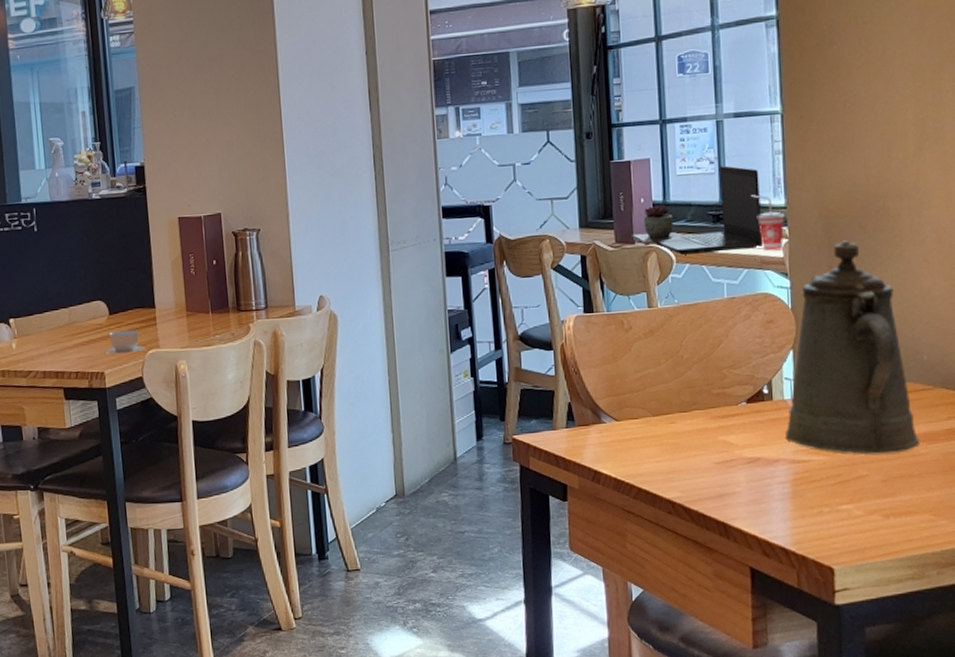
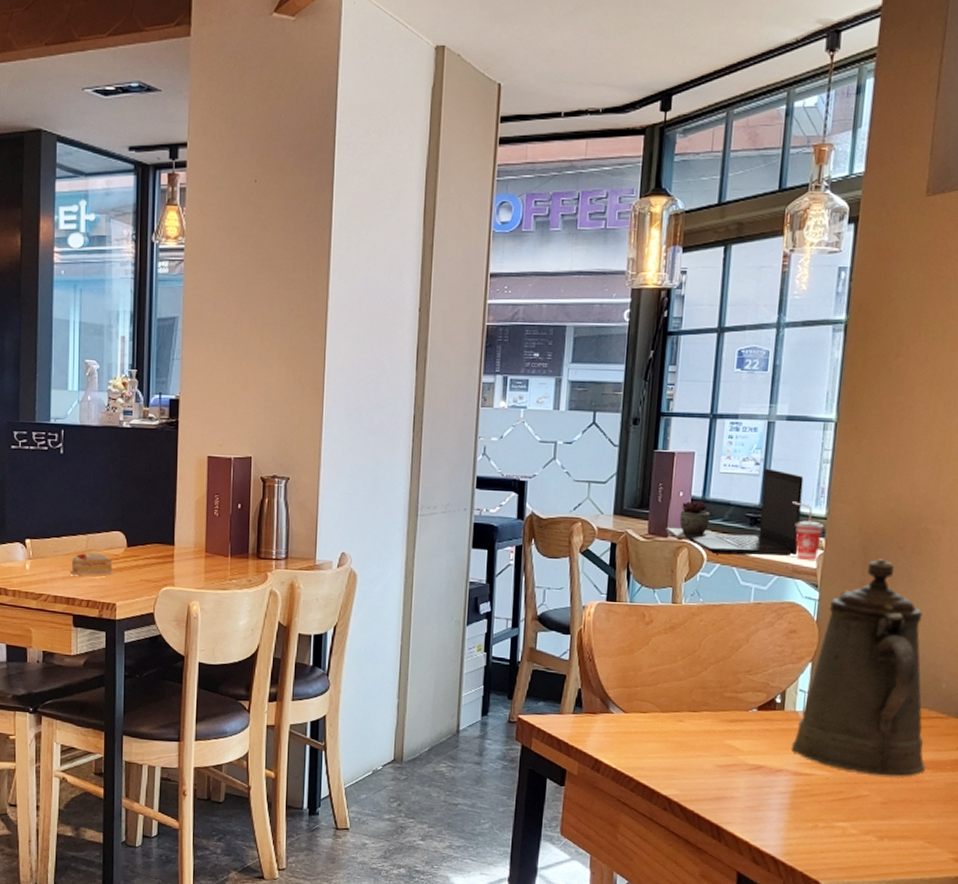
pastry: none [56,324,100,350] -> present [70,552,114,578]
teacup: present [104,329,146,354] -> none [118,563,160,588]

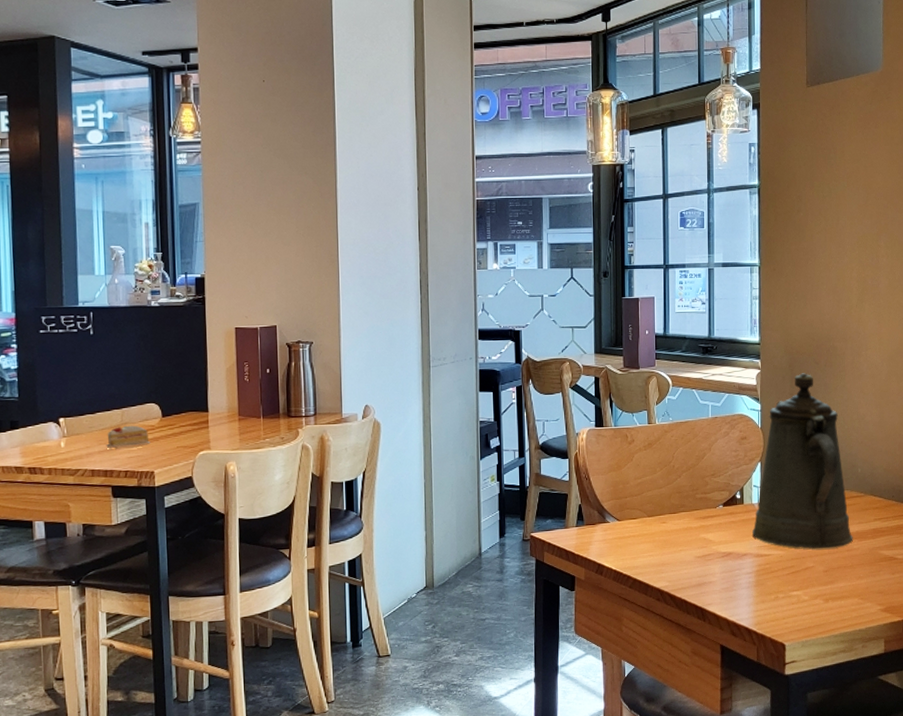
succulent plant: present [666,500,717,540] -> none [637,336,678,370]
laptop: present [684,468,804,556] -> none [652,306,741,380]
beverage cup: present [792,502,824,561] -> none [733,332,759,380]

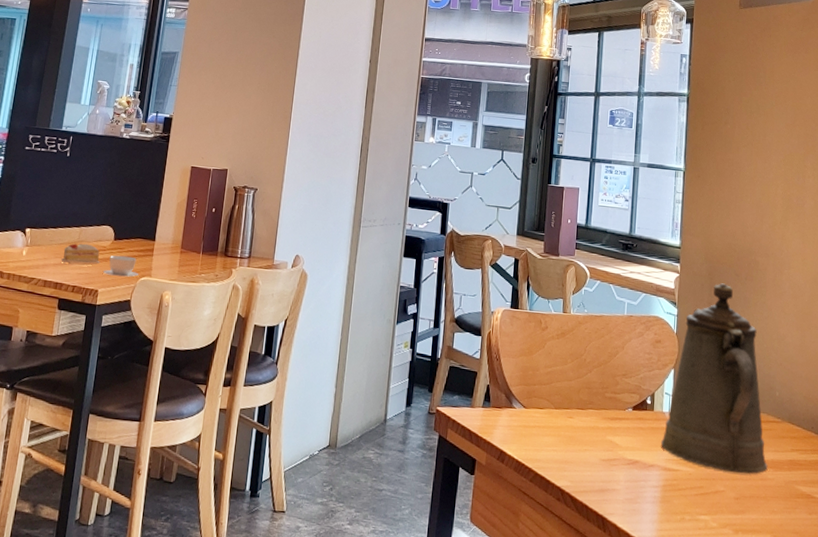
teacup: none [155,431,197,454] -> present [102,255,139,277]

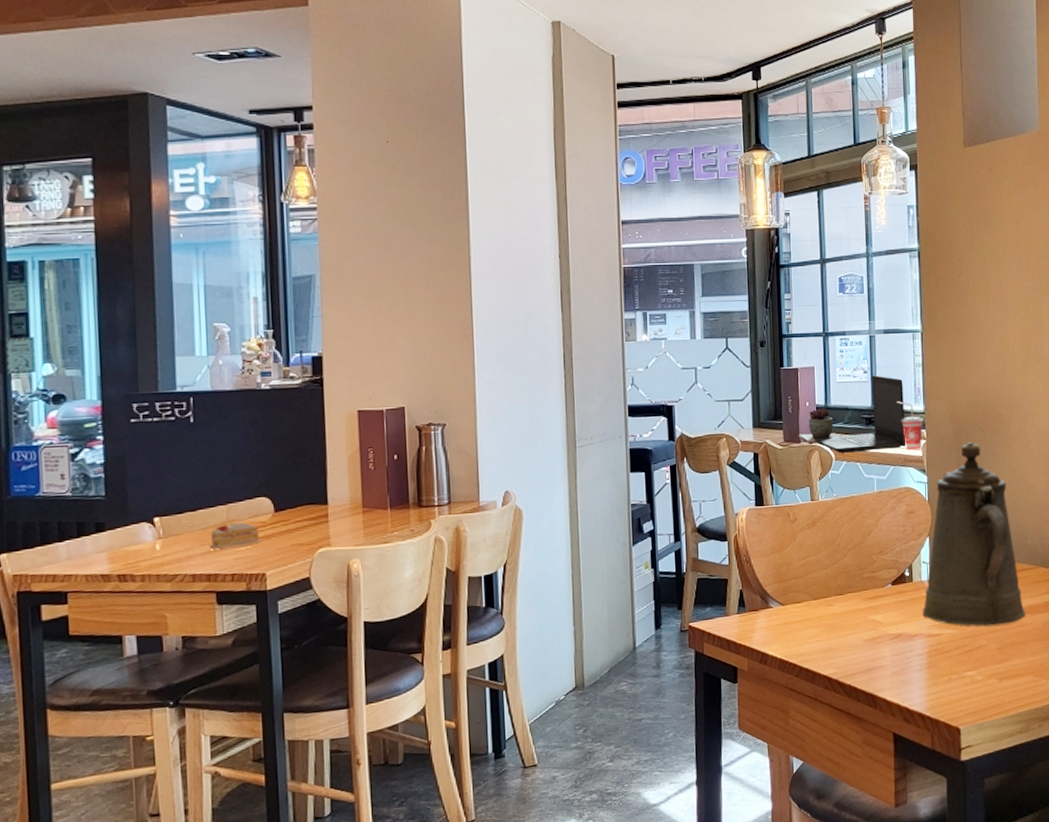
teacup: present [102,255,139,277] -> none [267,527,315,554]
succulent plant: none [557,227,597,260] -> present [798,408,841,444]
laptop: none [572,204,662,278] -> present [814,375,906,453]
beverage cup: none [654,233,679,282] -> present [897,401,924,451]

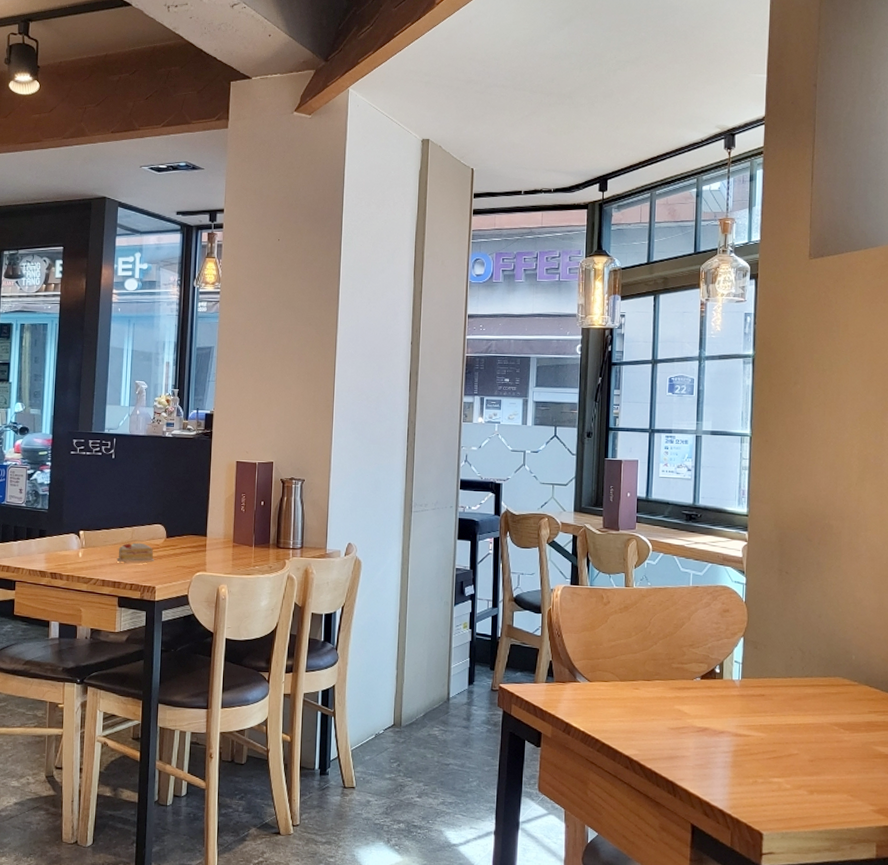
succulent plant: present [798,408,841,444] -> none [617,500,659,533]
laptop: present [814,375,906,453] -> none [632,474,727,547]
beverage cup: present [897,401,924,451] -> none [719,501,746,551]
coffee pot: present [923,442,1026,626] -> none [731,549,844,737]

